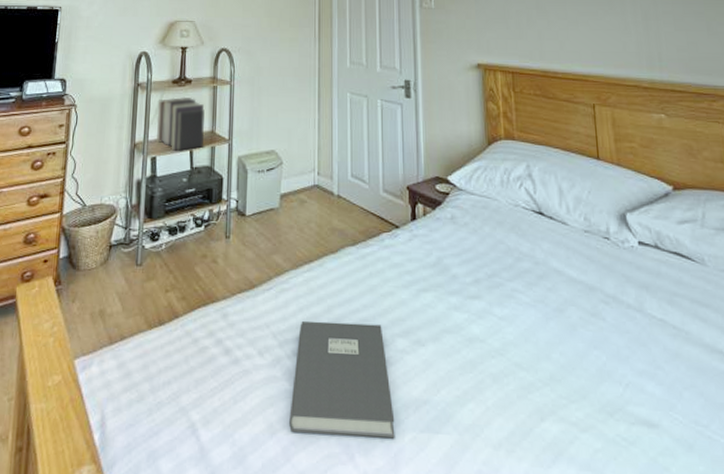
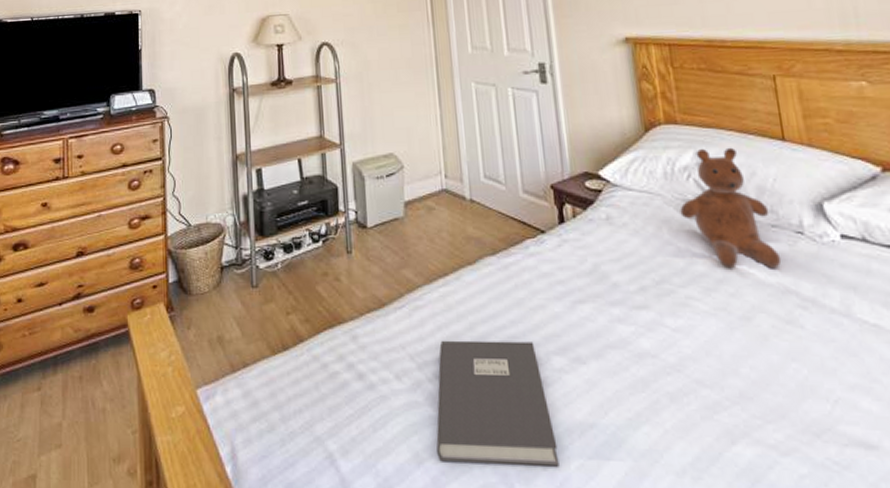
books: present [157,96,205,151] -> none [257,99,312,161]
teddy bear: none [512,162,591,267] -> present [680,147,782,269]

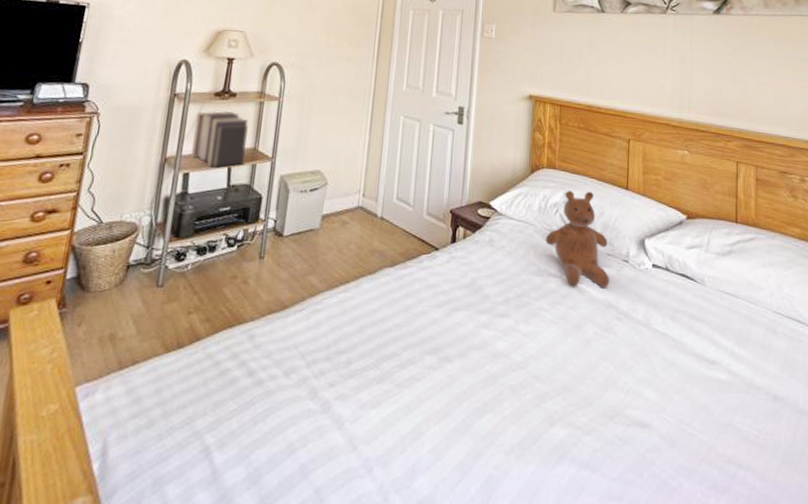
books: none [257,99,312,161] -> present [191,110,249,168]
book: present [436,340,559,467] -> none [309,340,416,451]

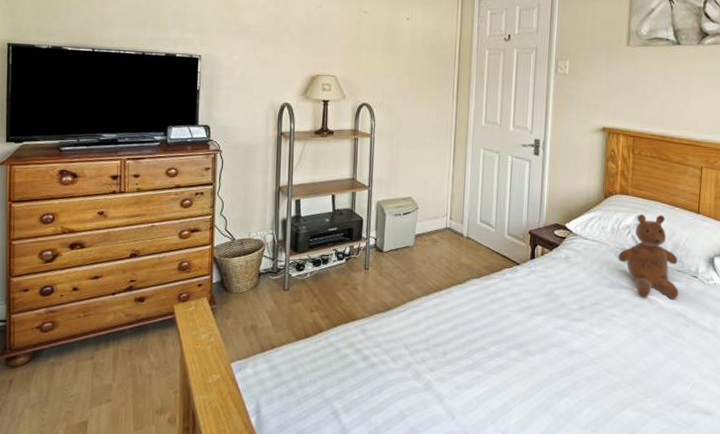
books: present [191,110,249,168] -> none [300,146,346,195]

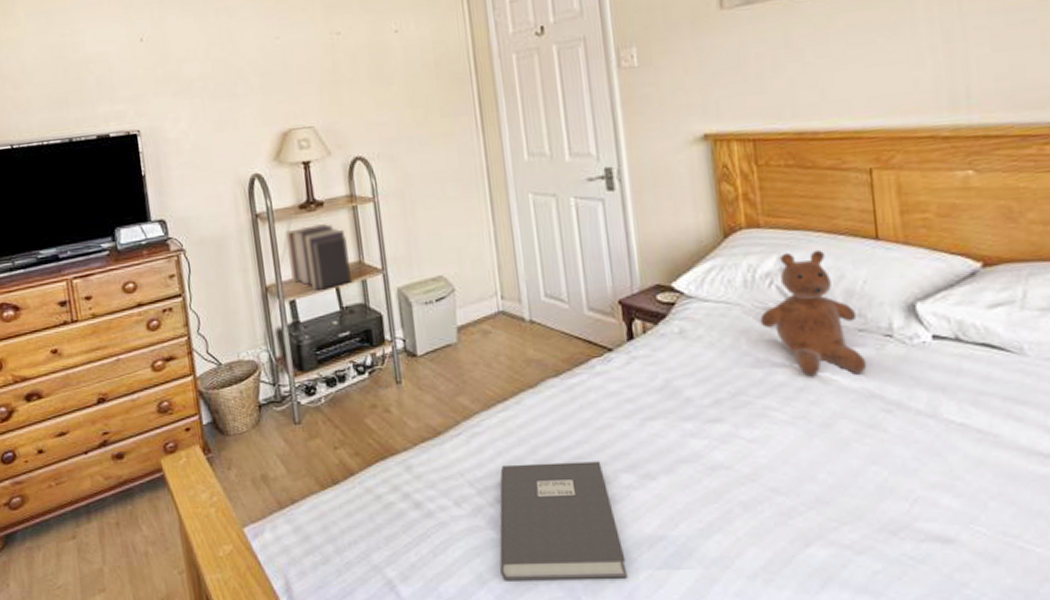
books: none [300,146,346,195] -> present [285,223,352,290]
book: none [417,336,504,422] -> present [499,461,628,581]

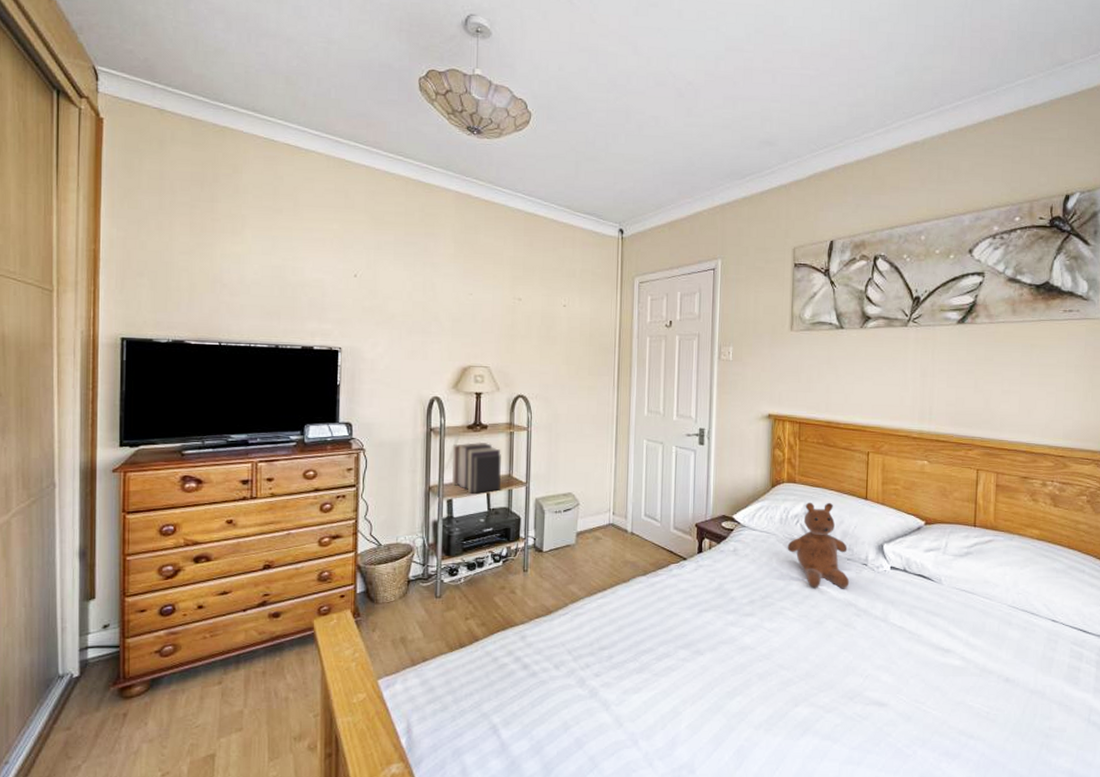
book: present [499,461,628,581] -> none [582,639,674,727]

